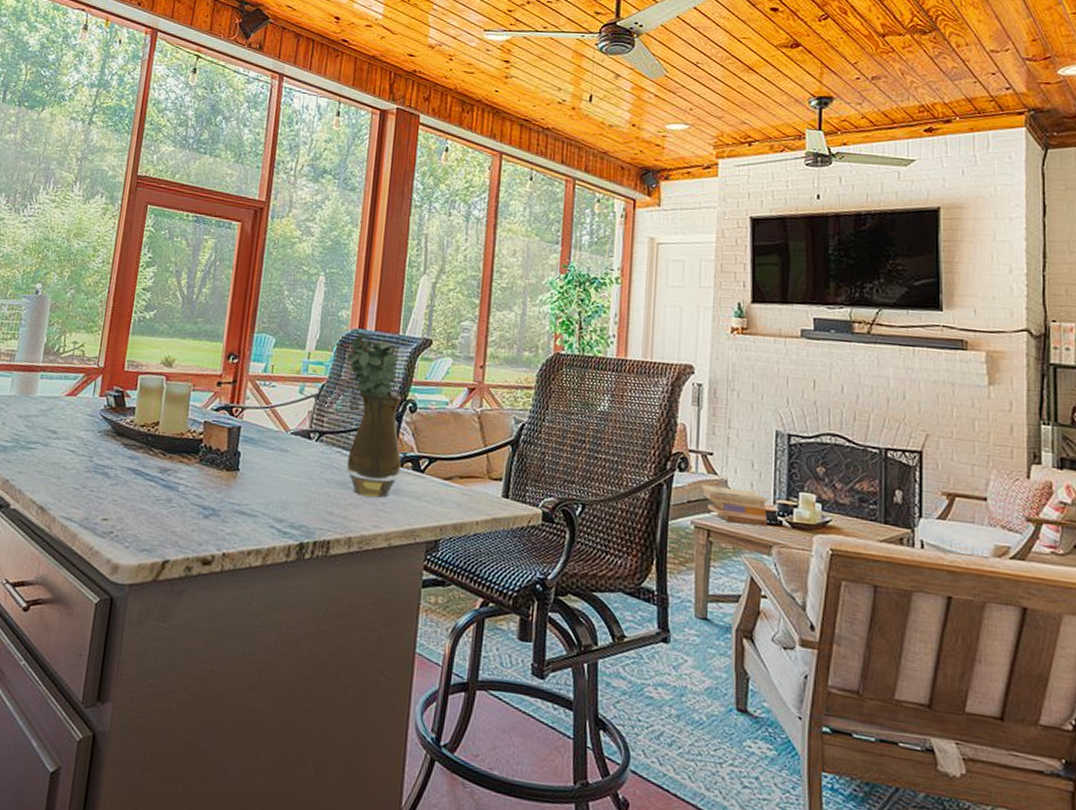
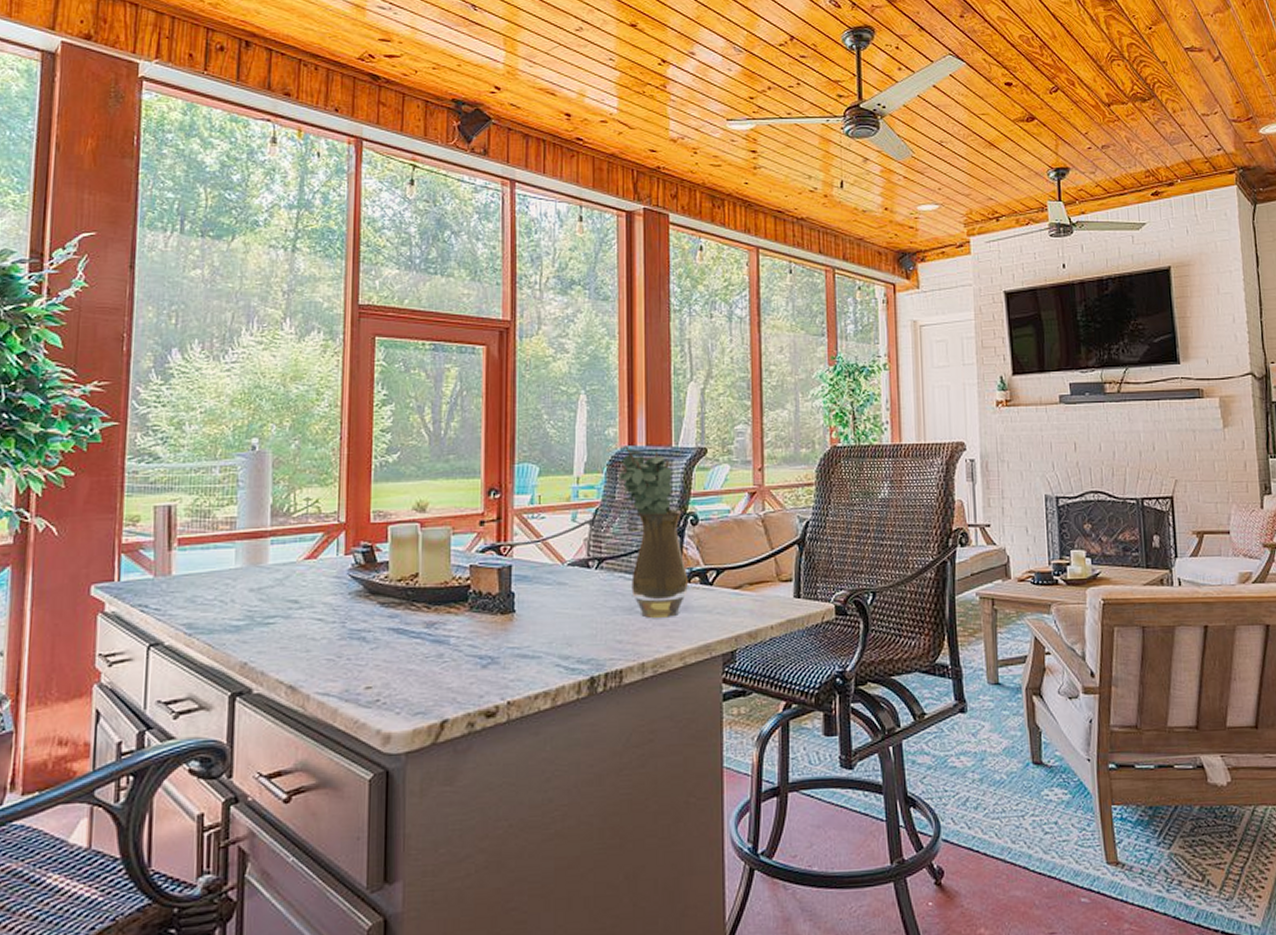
books: present [700,484,768,527] -> none [981,555,1045,589]

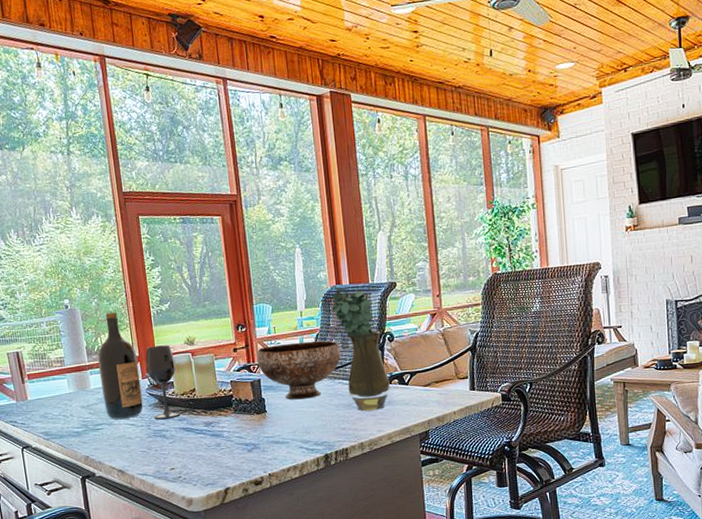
wine bottle: none [283,460,343,612] -> present [97,312,143,420]
wine glass: none [353,510,396,615] -> present [145,345,181,420]
bowl: none [510,517,625,597] -> present [256,340,341,400]

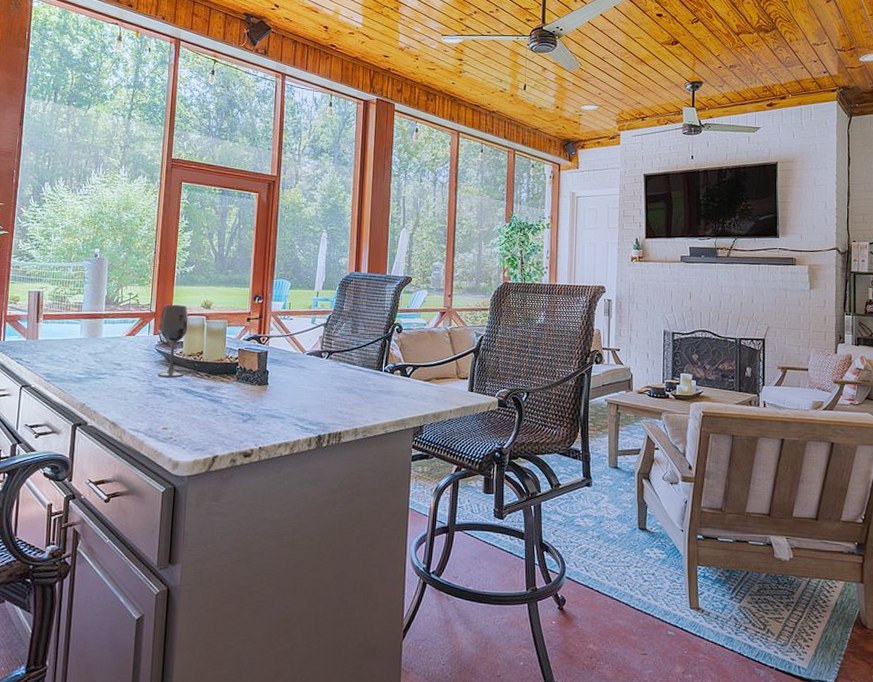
wine bottle: present [97,312,143,420] -> none [111,267,153,372]
bowl: present [256,340,341,400] -> none [267,320,349,377]
vase: present [331,285,390,411] -> none [347,272,392,398]

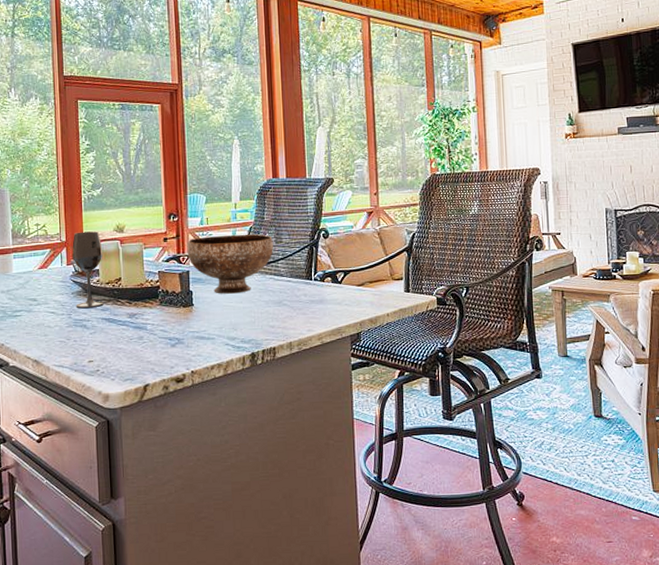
bowl: none [267,320,349,377] -> present [187,234,273,294]

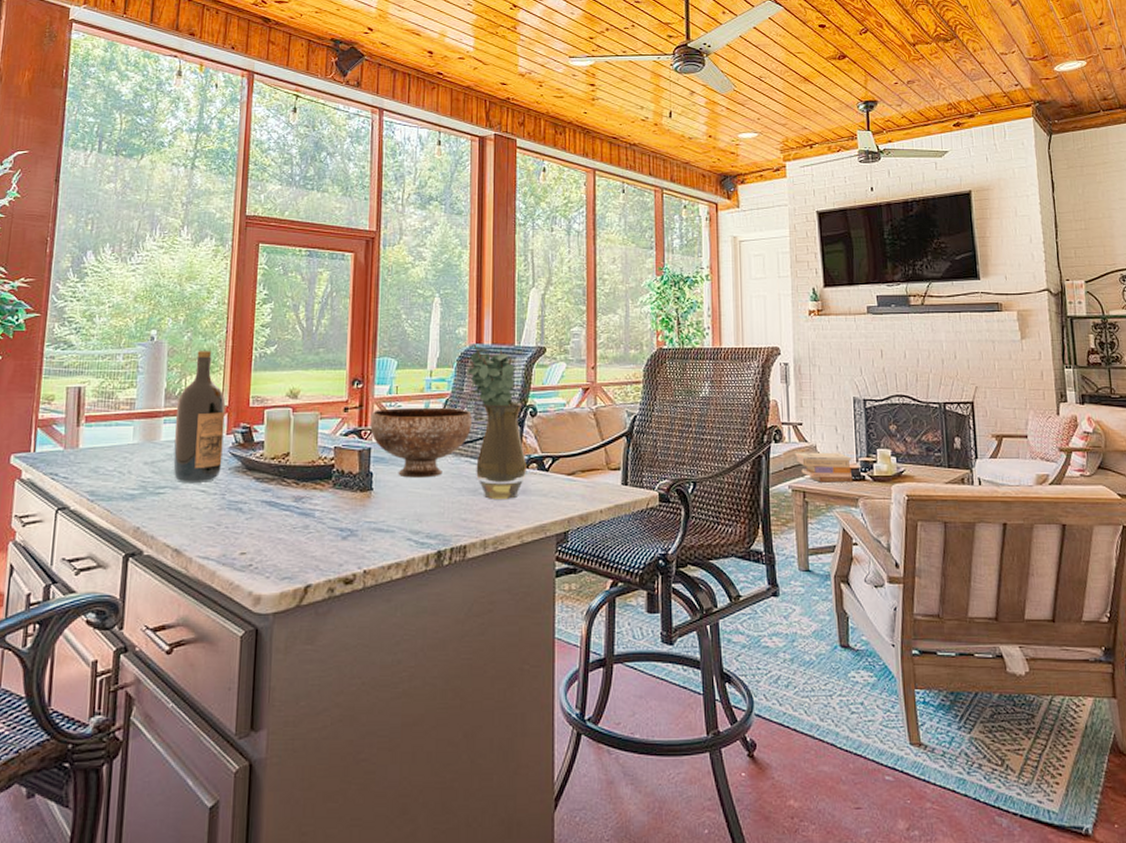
wine bottle: none [22,195,66,307] -> present [173,351,226,484]
wine glass: present [72,231,104,309] -> none [232,395,271,488]
vase: none [266,178,322,309] -> present [467,344,526,499]
books: none [553,256,605,283] -> present [794,452,853,483]

